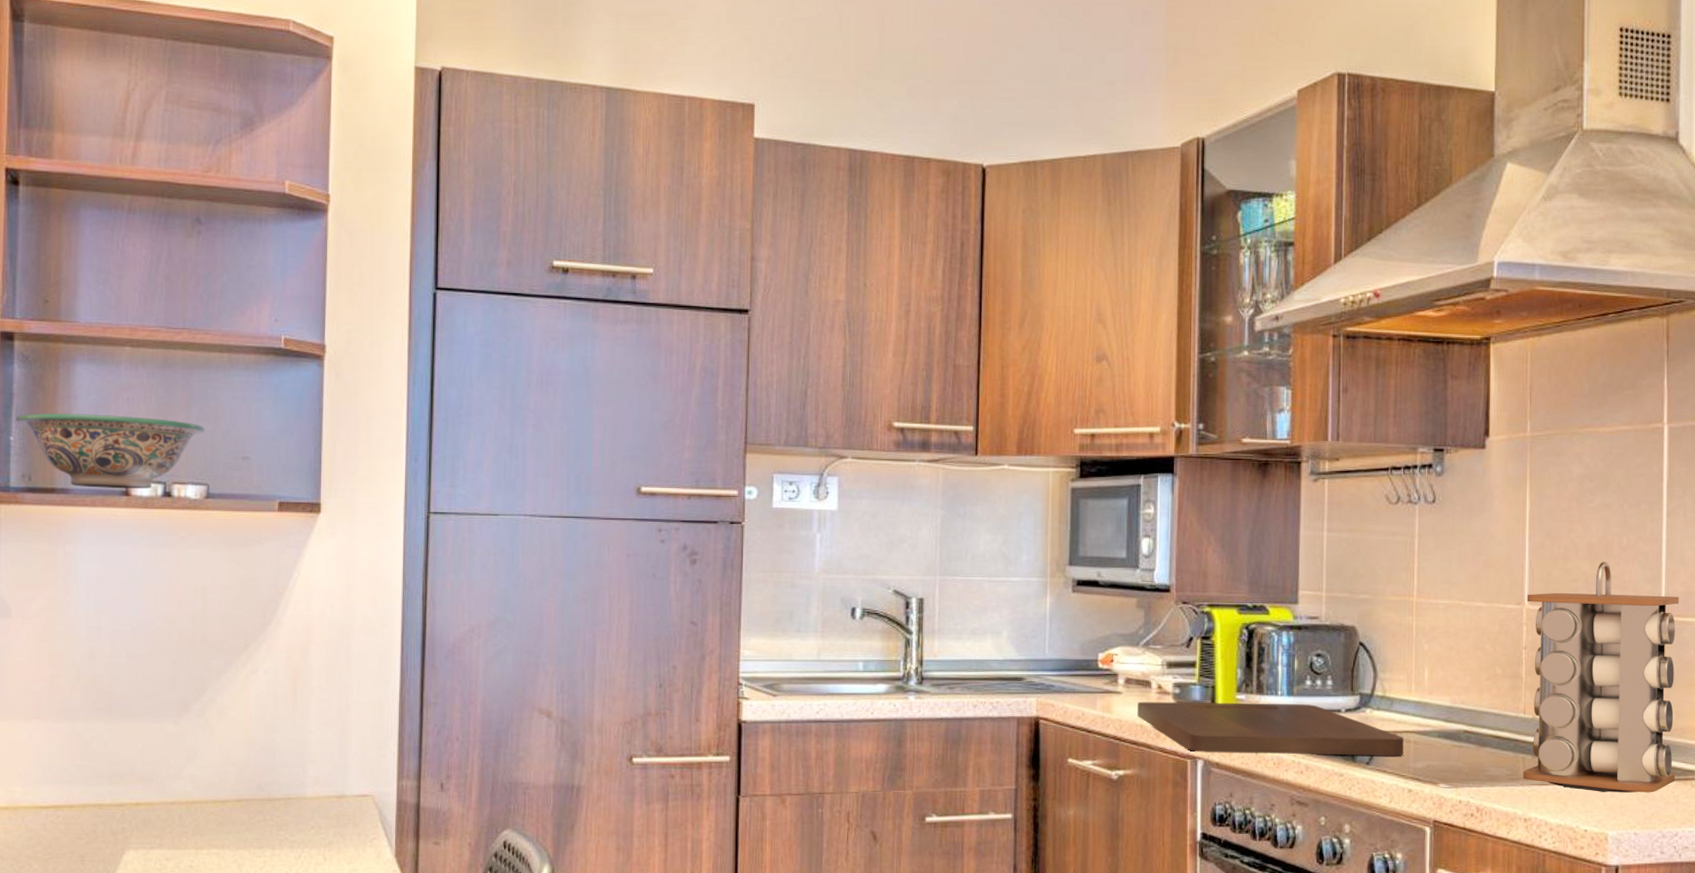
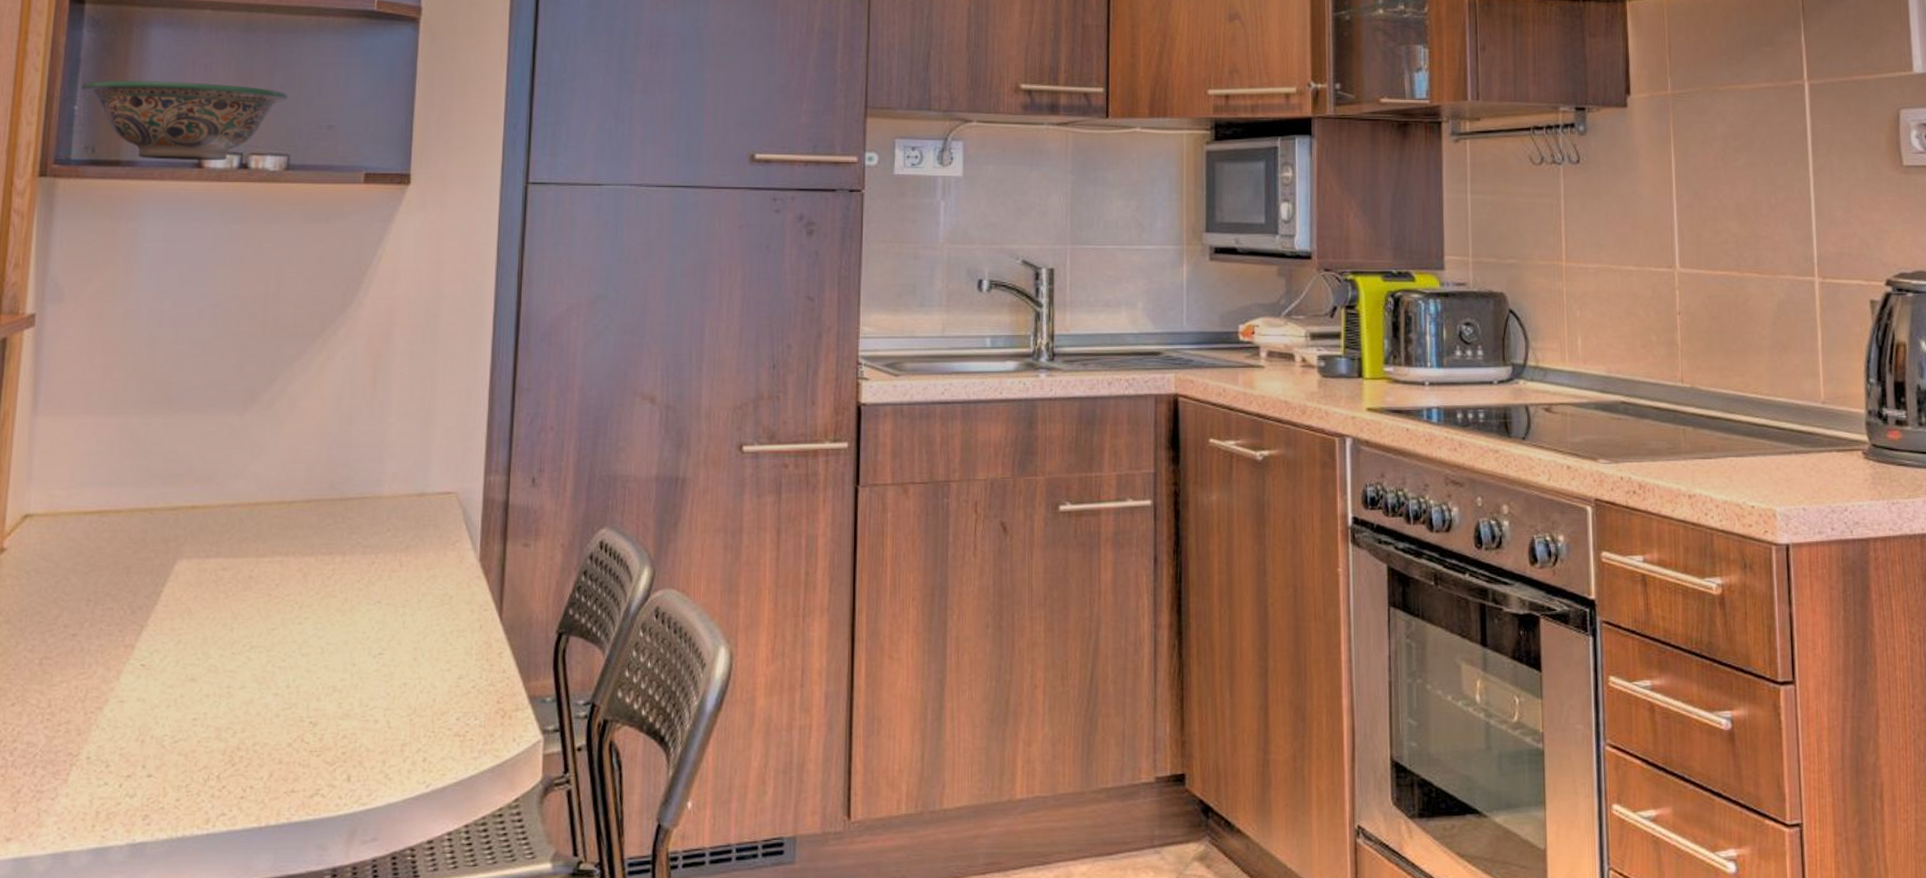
cutting board: present [1137,701,1404,756] -> none [1281,375,1561,431]
spice rack: present [1523,561,1680,793] -> none [1678,222,1840,465]

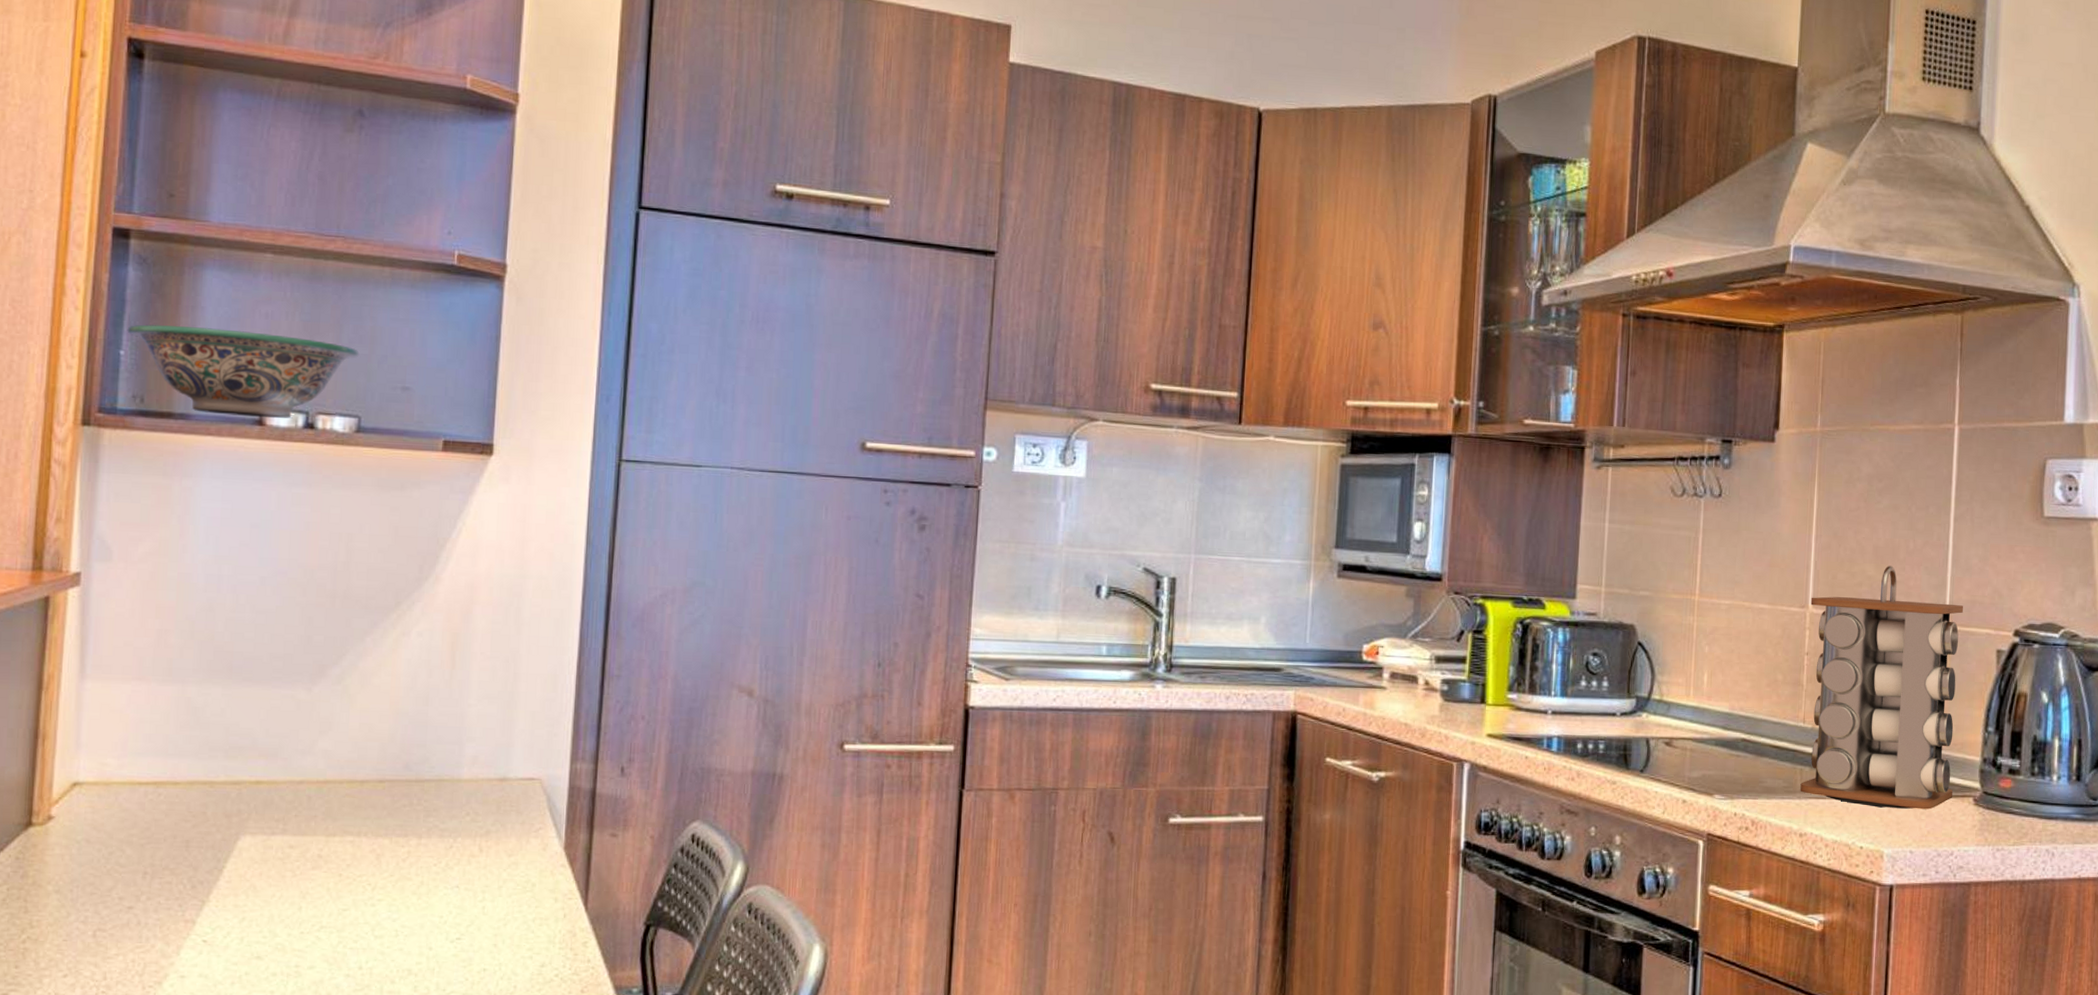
spice rack: none [1678,222,1840,465] -> present [1800,566,1964,809]

